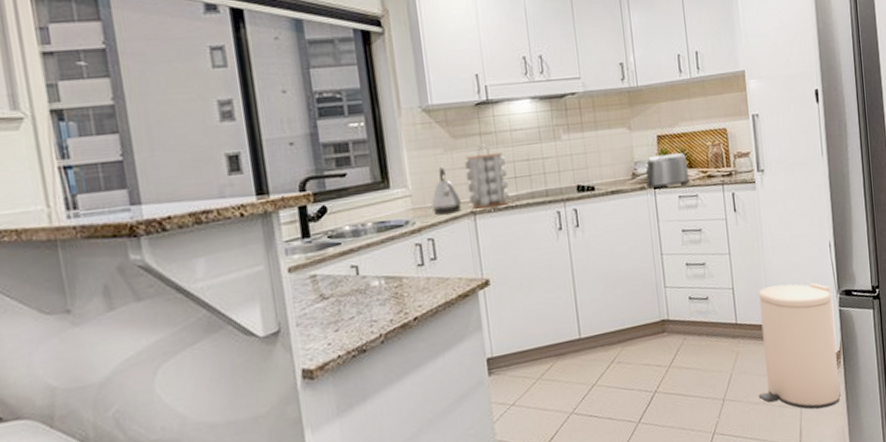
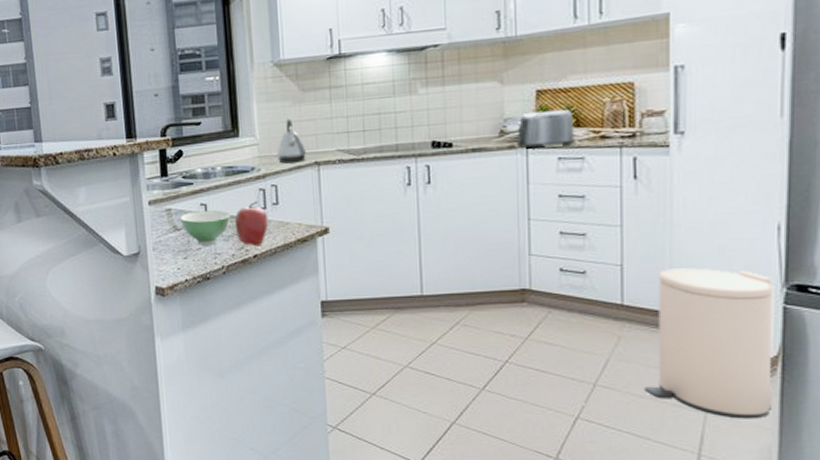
bowl: none [326,271,387,314] -> present [178,210,231,245]
fruit: none [390,257,428,308] -> present [234,201,269,247]
spice rack: present [464,145,510,210] -> none [311,98,356,161]

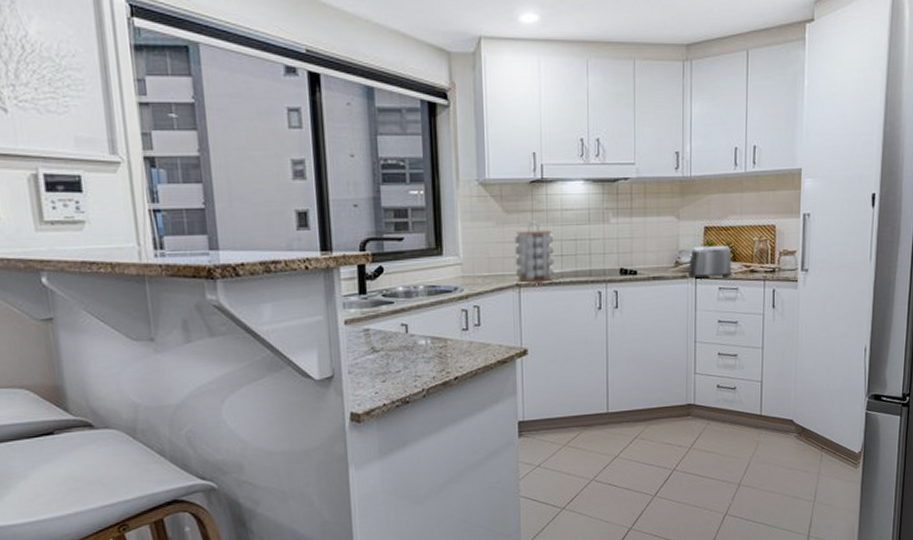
bowl: present [178,210,231,245] -> none [377,331,433,368]
fruit: present [234,201,269,247] -> none [436,322,470,369]
kettle: present [276,117,306,164] -> none [479,238,508,285]
spice rack: none [311,98,356,161] -> present [514,222,554,283]
pedal bin: present [644,268,774,419] -> none [773,383,861,504]

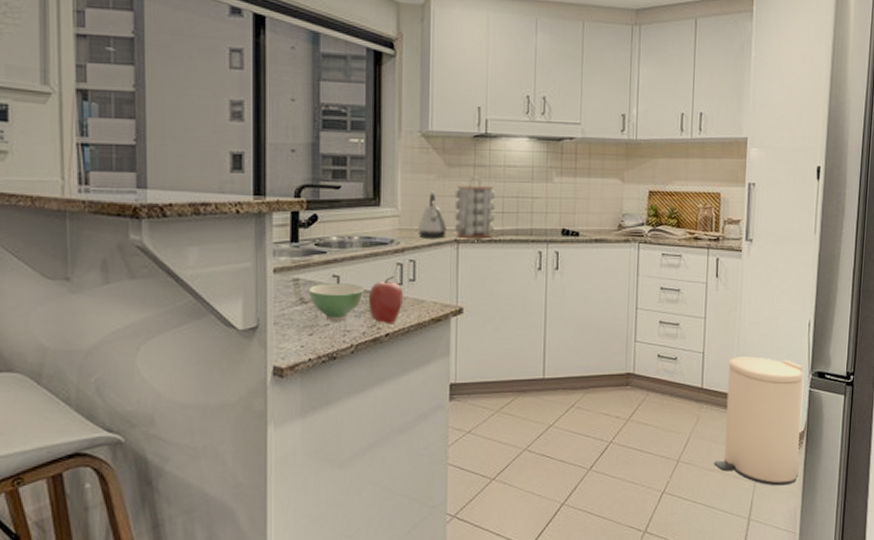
bowl: none [377,331,433,368] -> present [307,283,365,321]
fruit: none [436,322,470,369] -> present [368,276,404,325]
kettle: none [479,238,508,285] -> present [417,191,447,239]
toaster: present [689,245,732,279] -> none [631,210,676,244]
pedal bin: none [773,383,861,504] -> present [713,356,804,486]

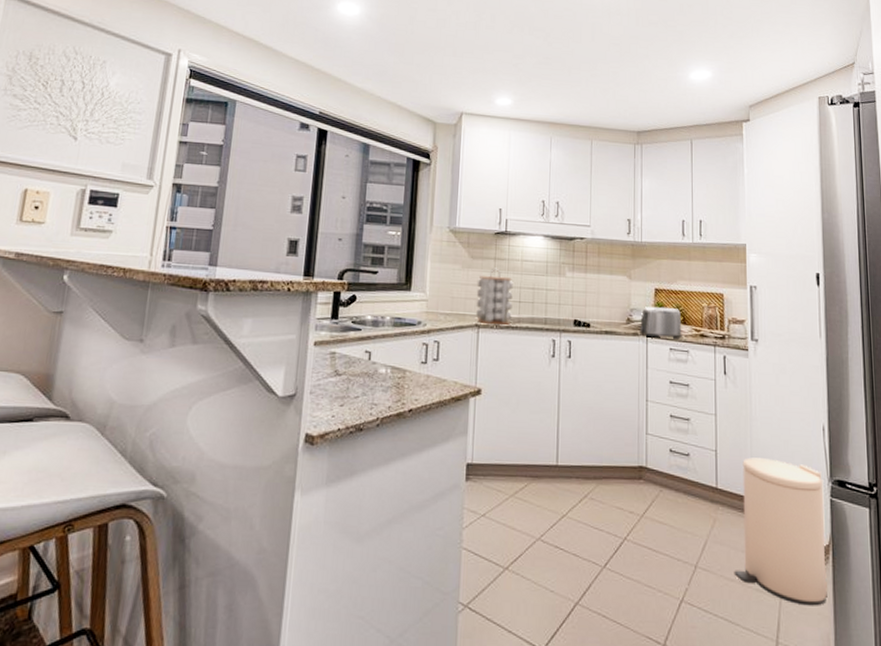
bowl: present [307,283,365,321] -> none [341,358,393,394]
fruit: present [368,276,404,325] -> none [395,355,428,401]
kettle: present [417,191,447,239] -> none [442,280,469,323]
toaster: none [631,210,676,244] -> present [640,307,682,339]

